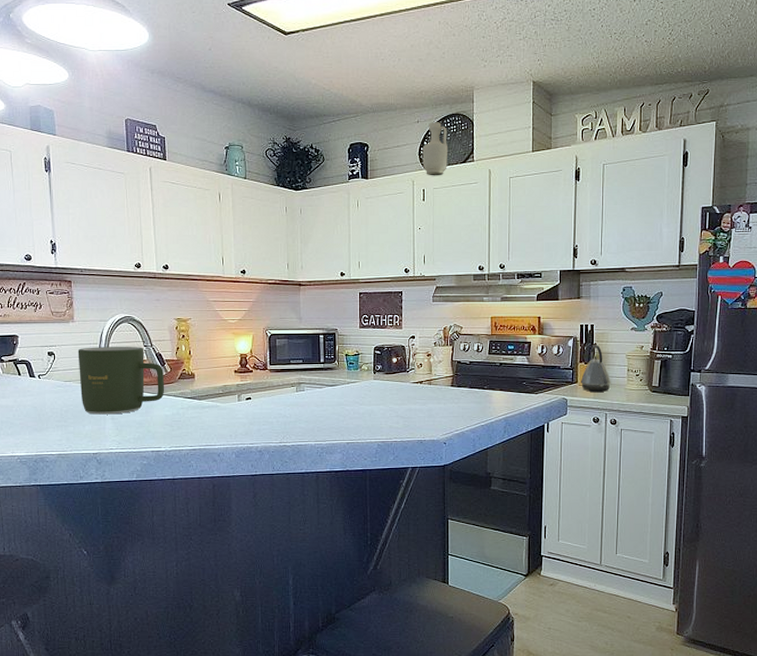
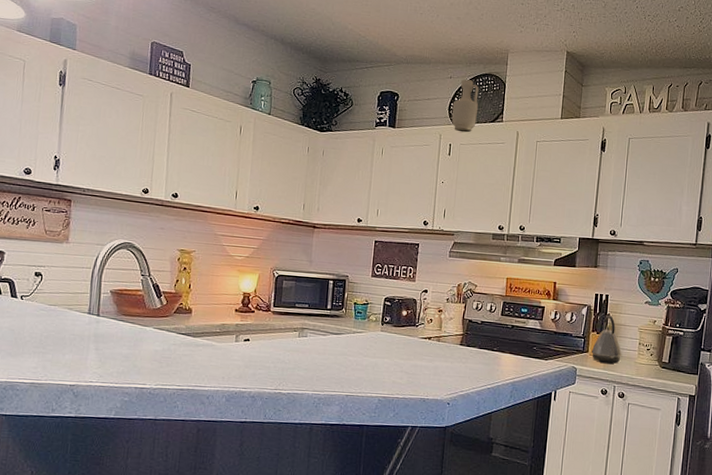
mug: present [77,347,165,415] -> none [65,271,159,345]

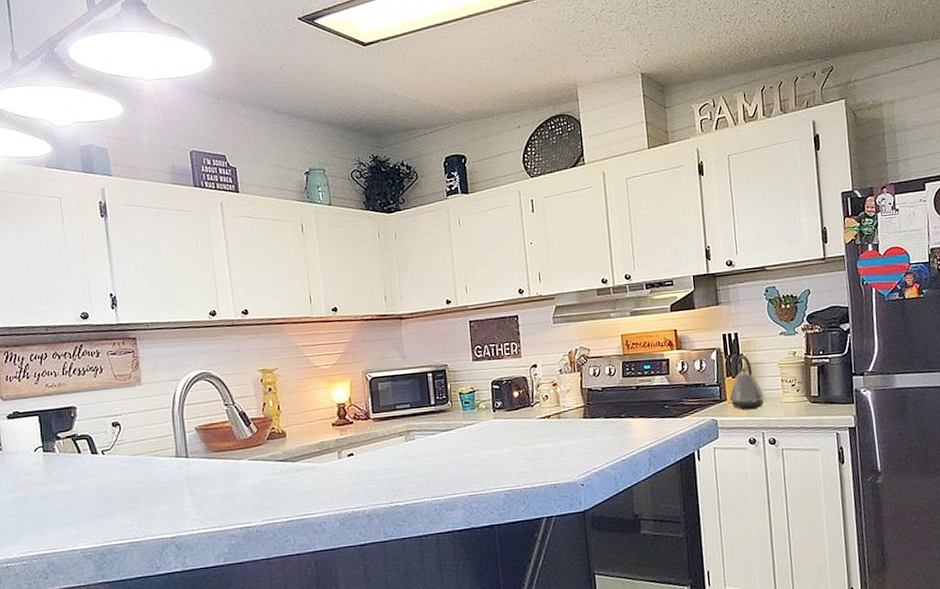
ceramic jug: present [451,79,479,133] -> none [526,125,556,185]

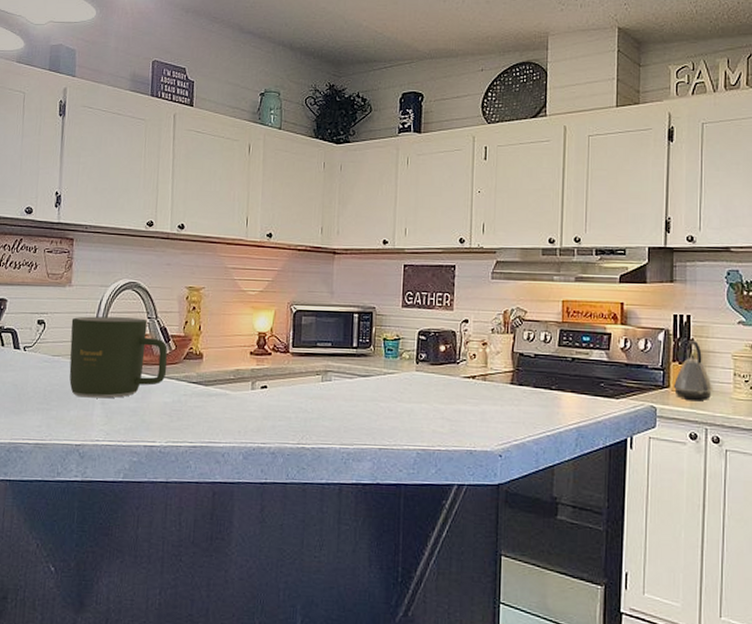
mug: none [147,406,252,491] -> present [69,316,168,399]

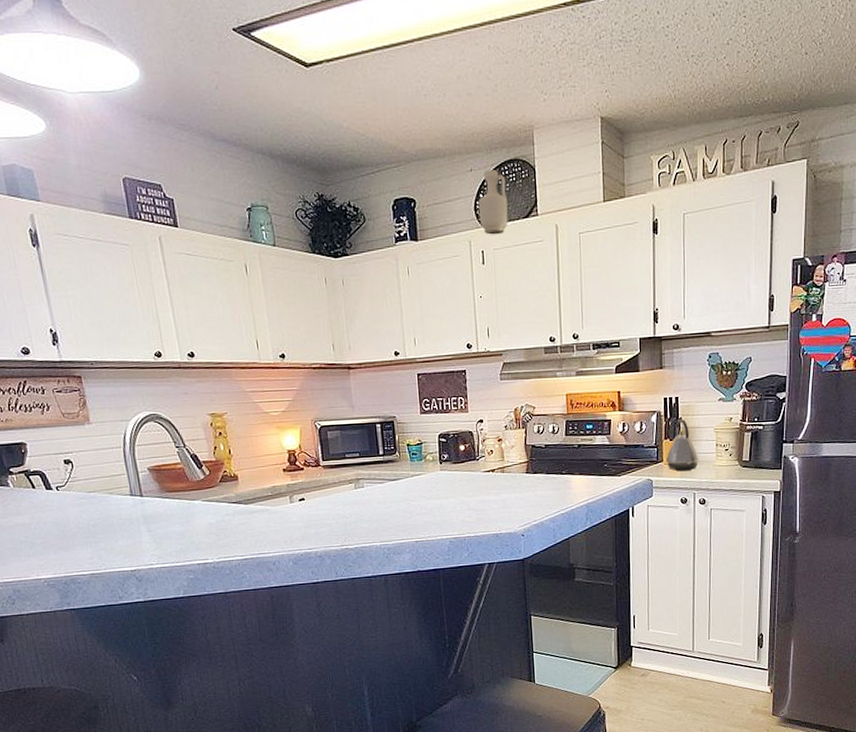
mug: present [69,316,168,399] -> none [98,448,206,528]
ceramic jug: none [485,71,516,132] -> present [478,170,508,235]

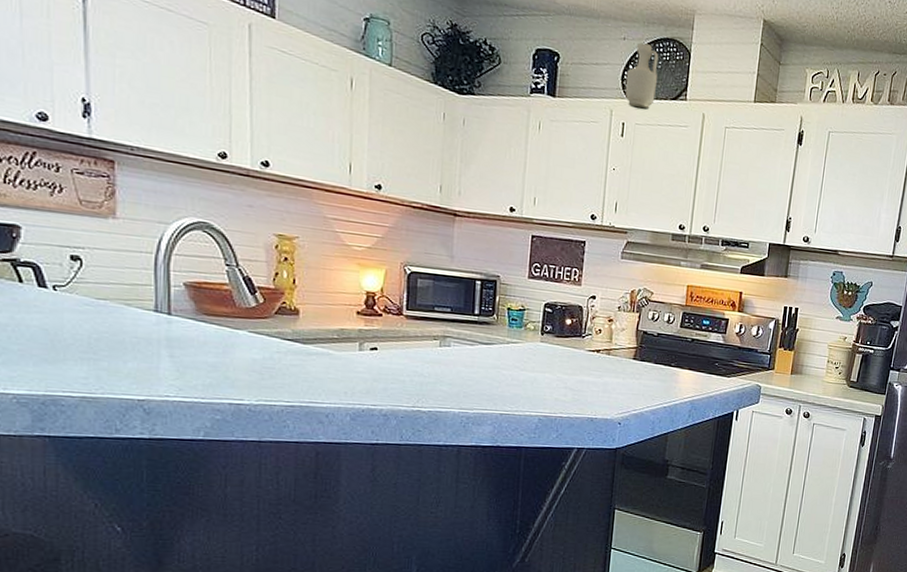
kettle: present [667,418,700,471] -> none [777,329,810,382]

